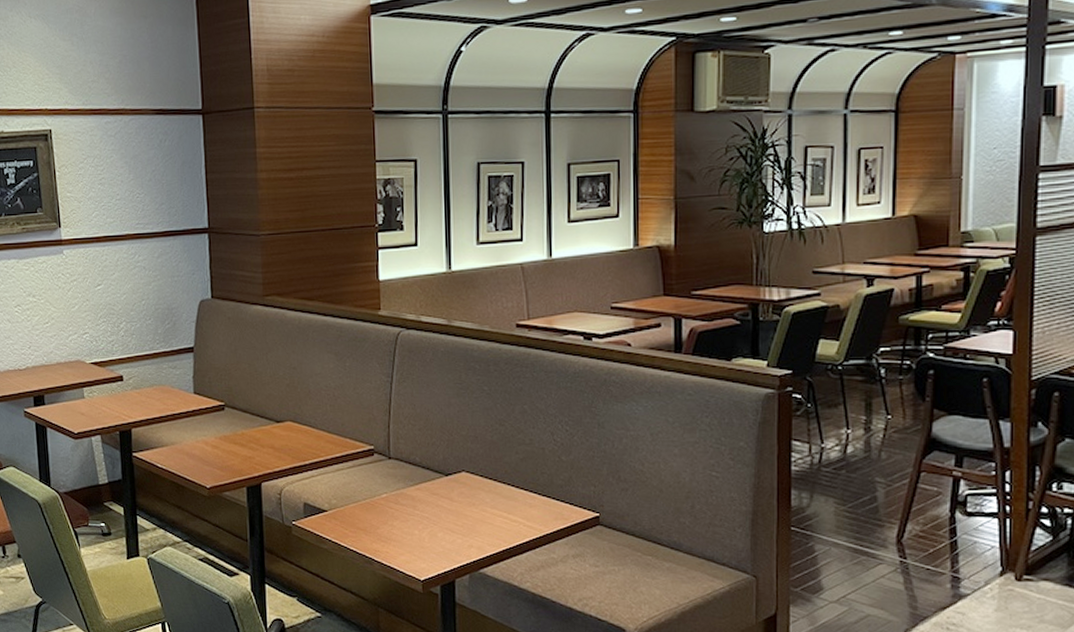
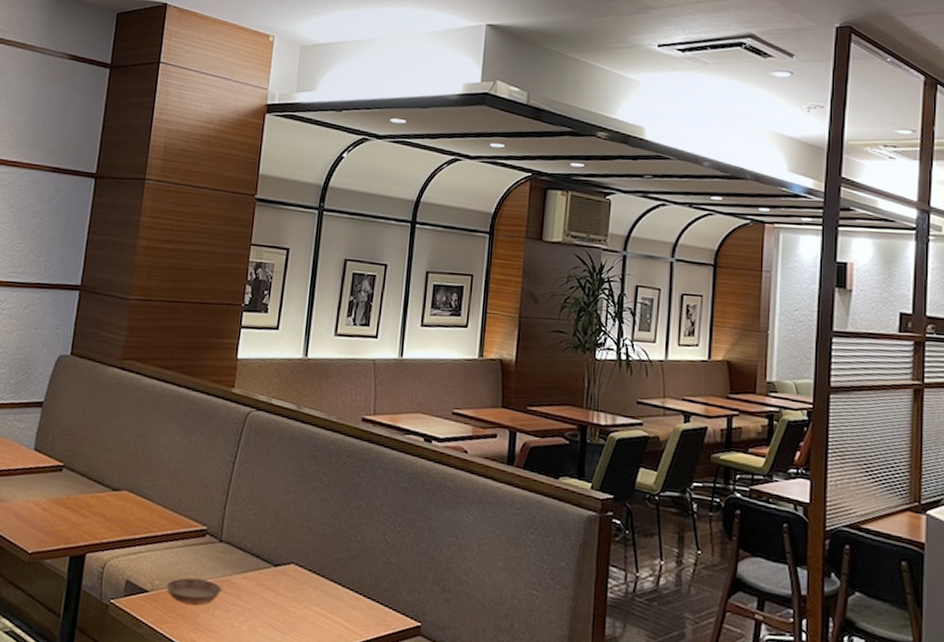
saucer: none [342,495,397,518] -> present [165,577,221,605]

